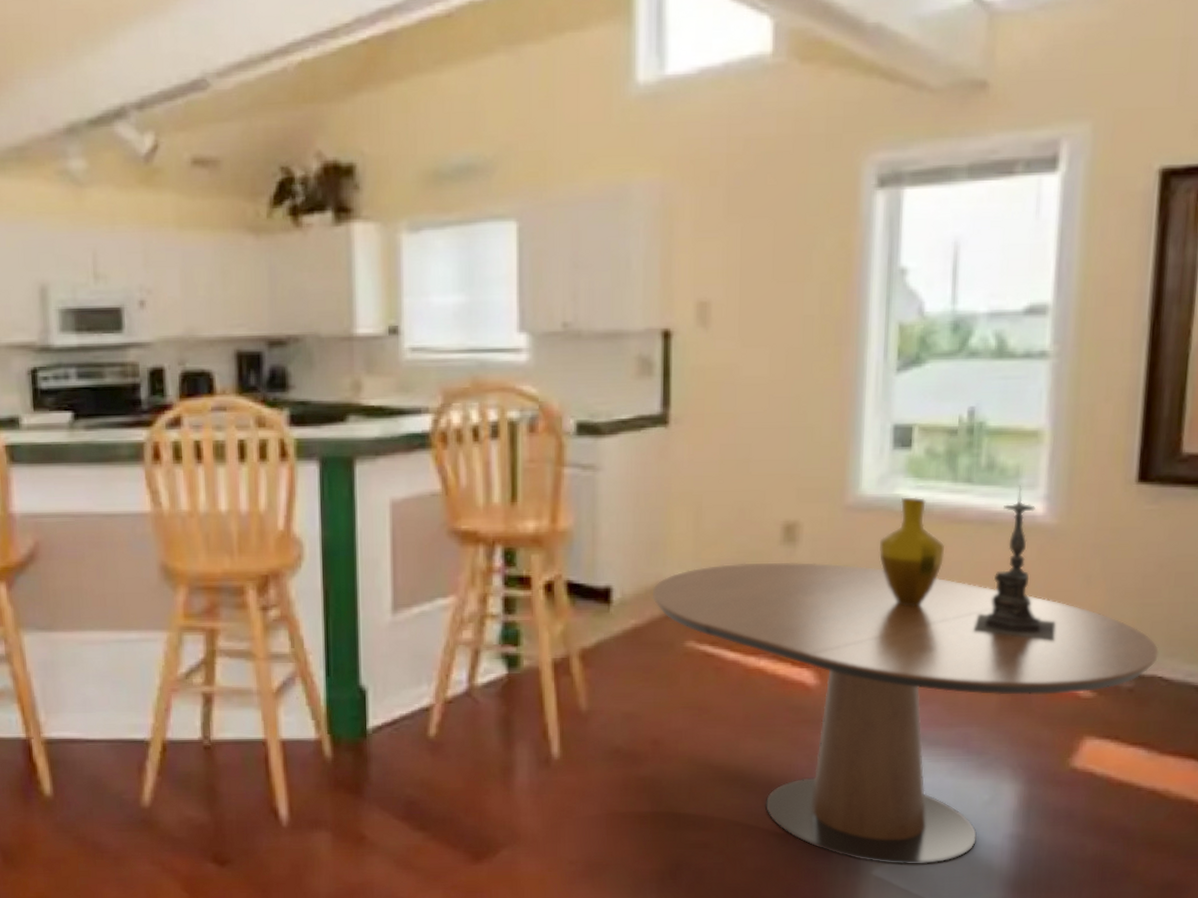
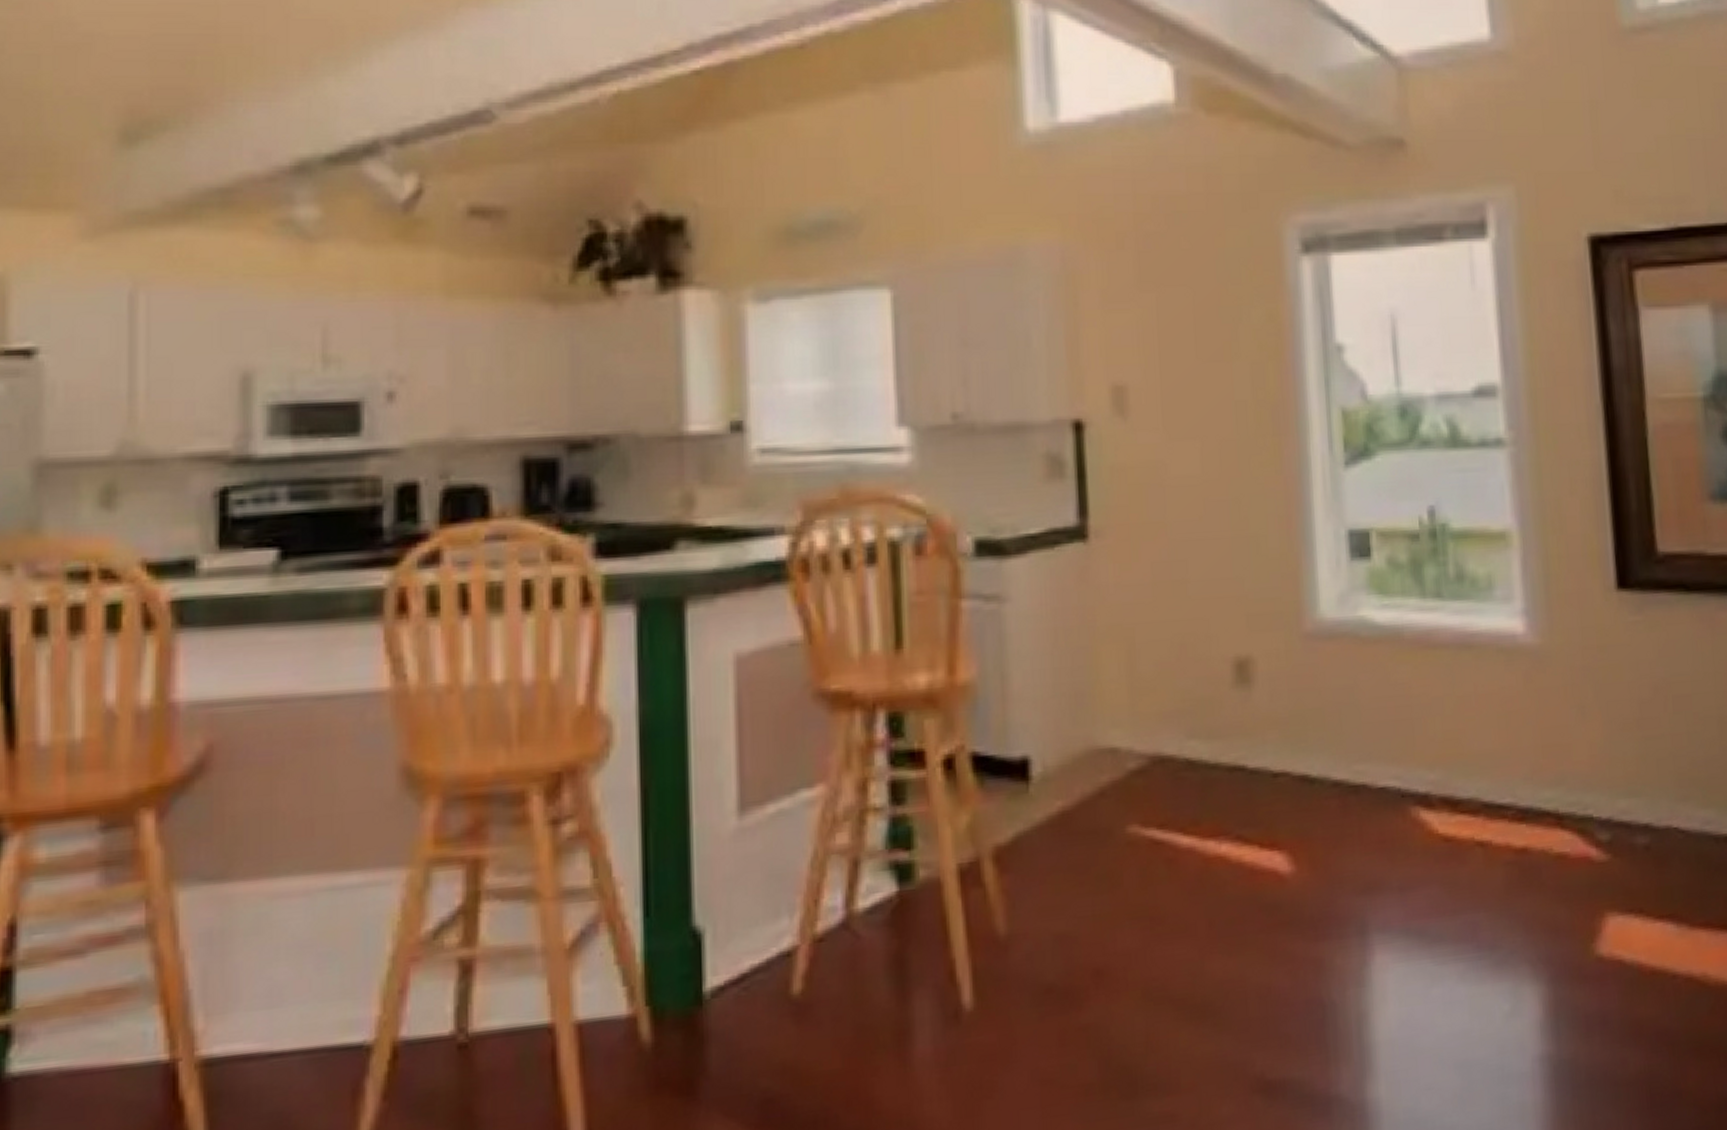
dining table: present [652,562,1159,865] -> none [1080,708,1670,1117]
vase: present [878,497,945,607] -> none [1347,618,1423,759]
candle holder: present [973,485,1056,641] -> none [1465,598,1556,792]

